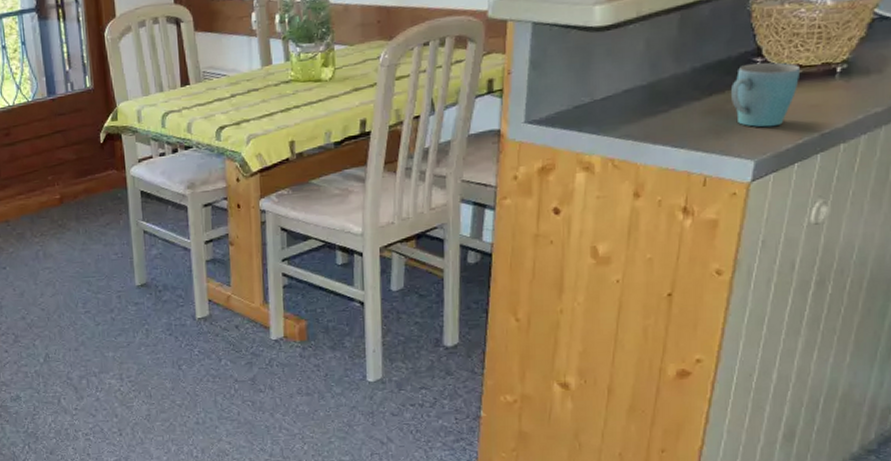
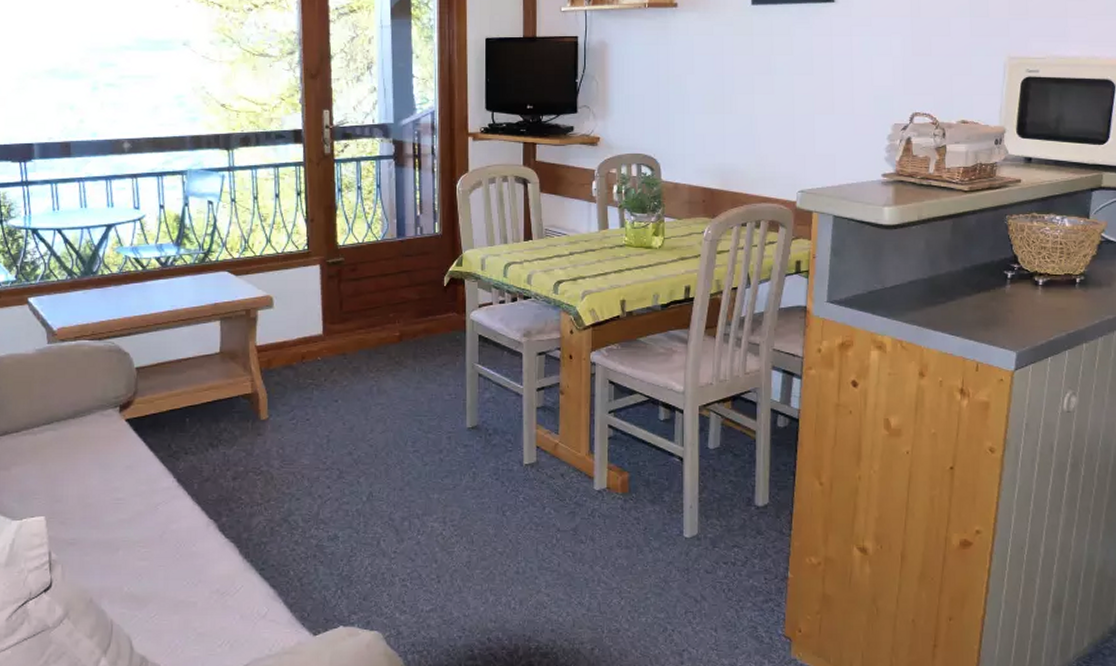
mug: present [731,62,801,128] -> none [995,268,1049,324]

